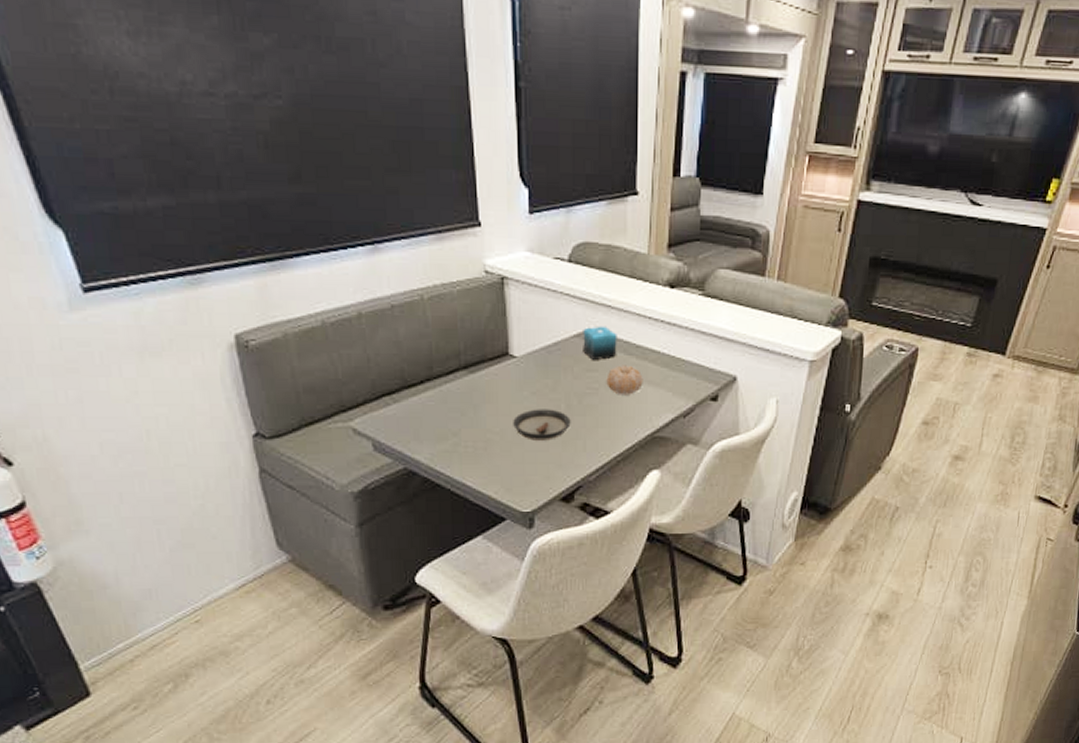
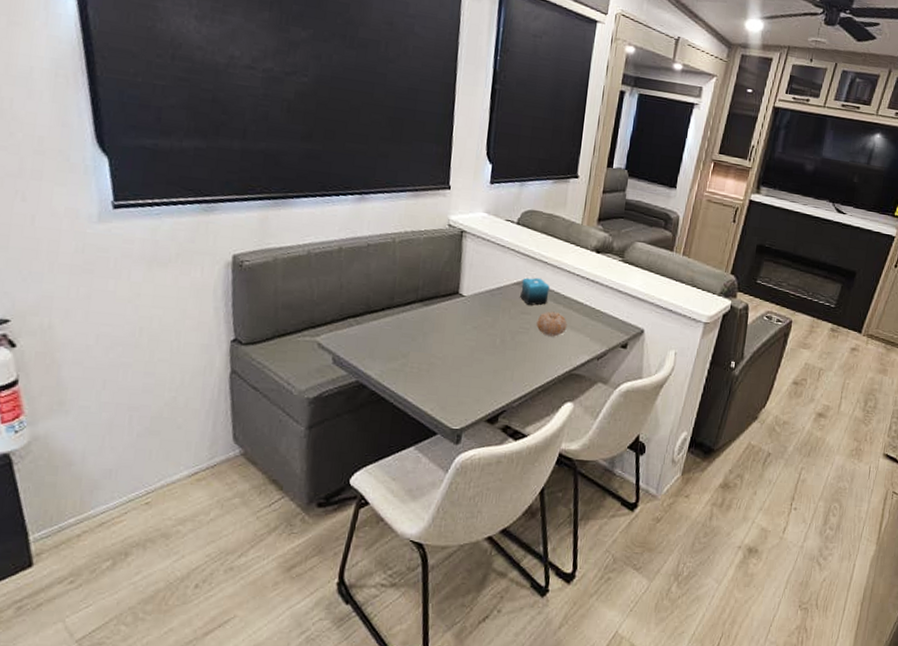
saucer: present [513,409,571,441] -> none [454,341,503,369]

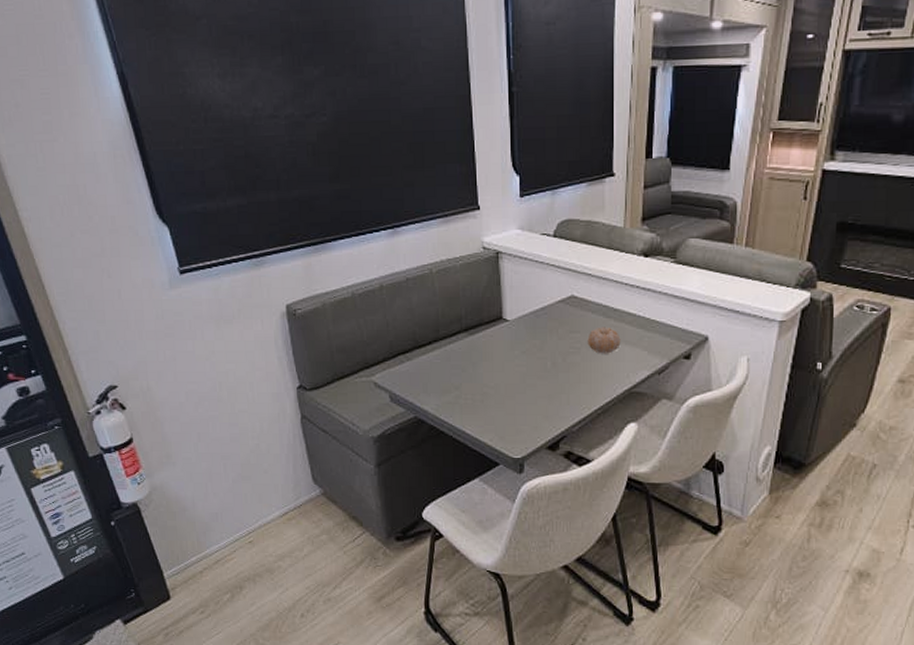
candle: present [520,277,550,306] -> none [566,292,597,322]

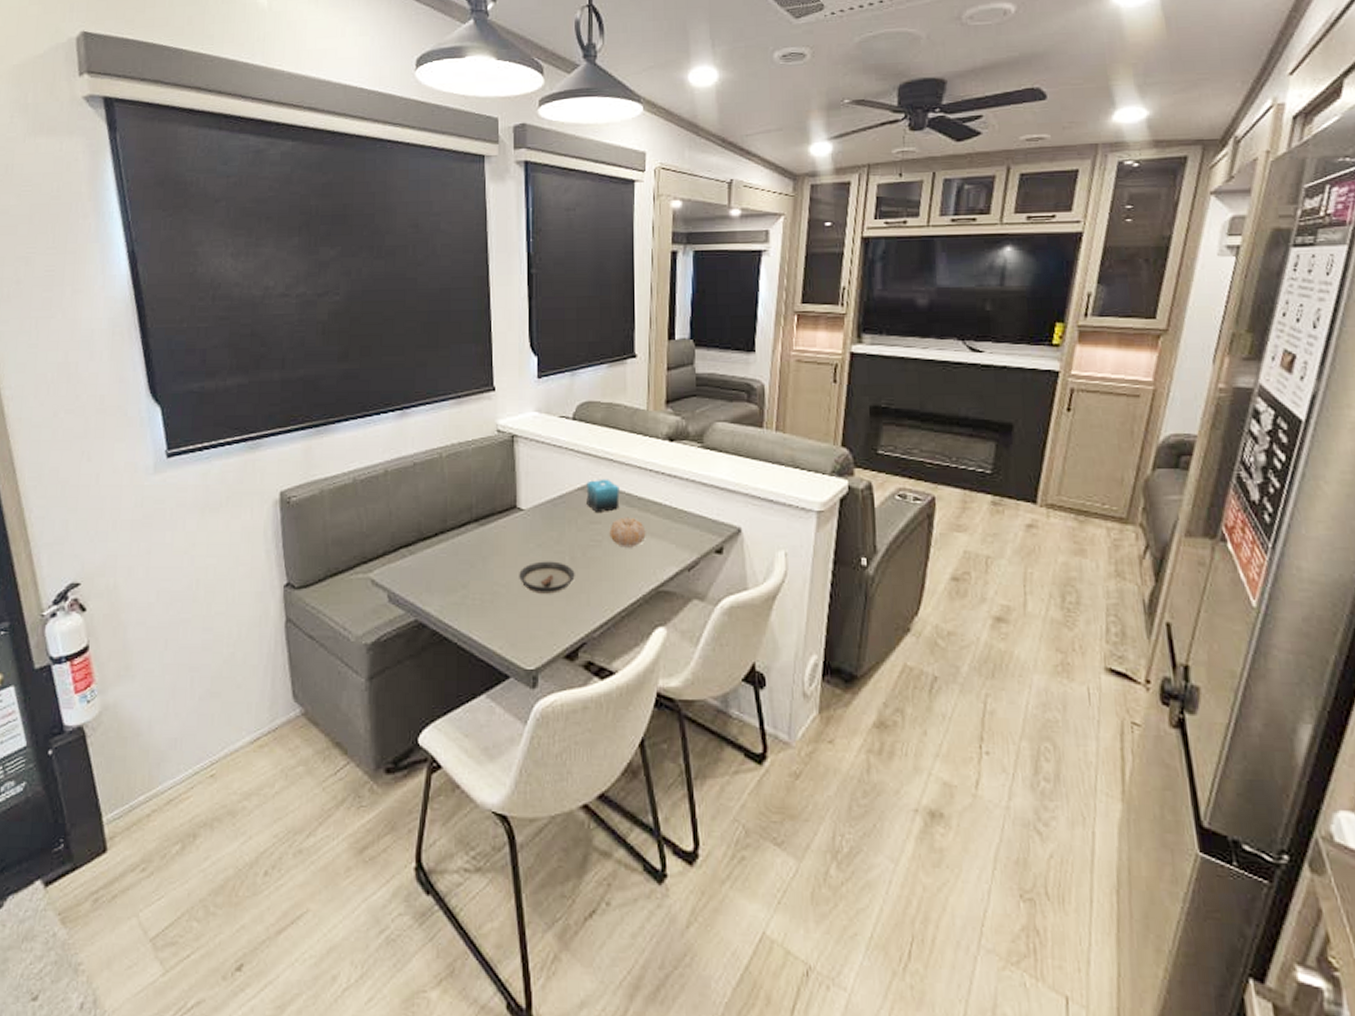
saucer: none [506,366,556,394] -> present [519,561,575,594]
candle: none [566,292,597,322] -> present [586,479,620,512]

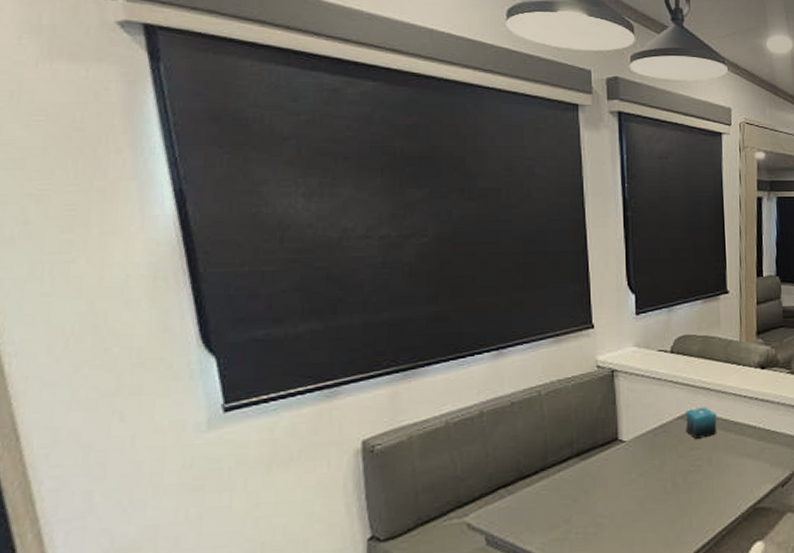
saucer: present [519,561,575,594] -> none [622,488,677,522]
fruit: present [609,517,646,548] -> none [708,441,743,470]

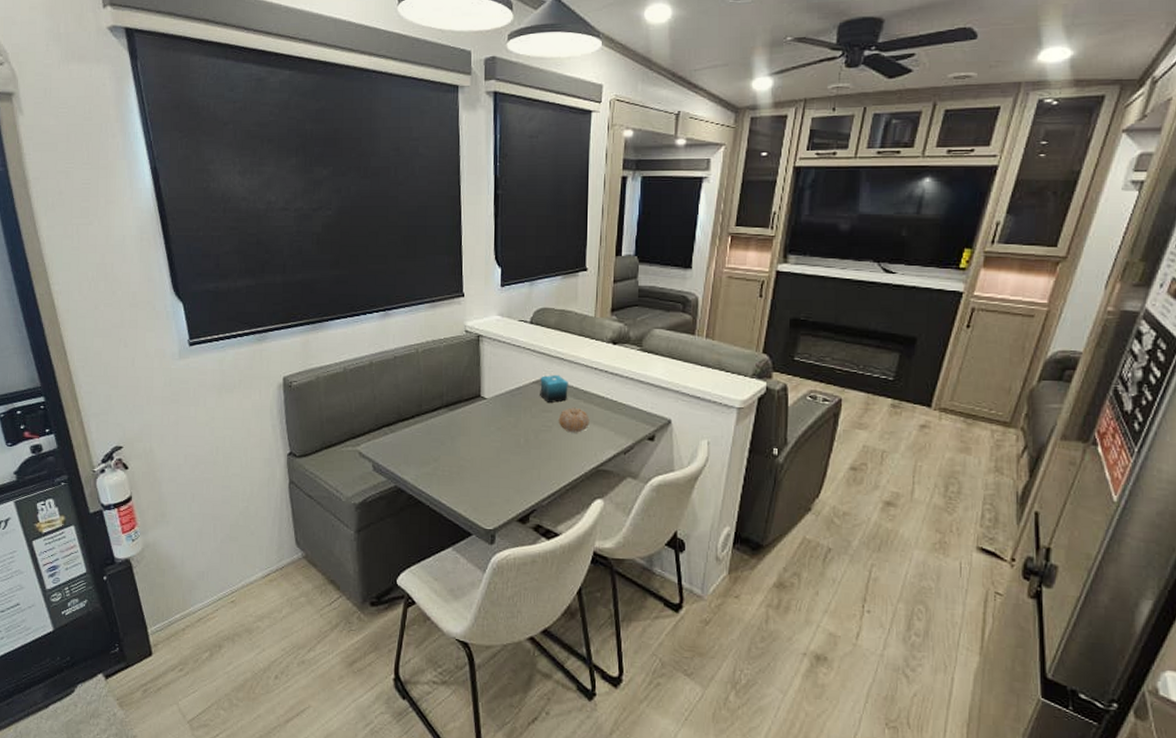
fruit: none [708,441,743,470] -> present [558,407,590,433]

